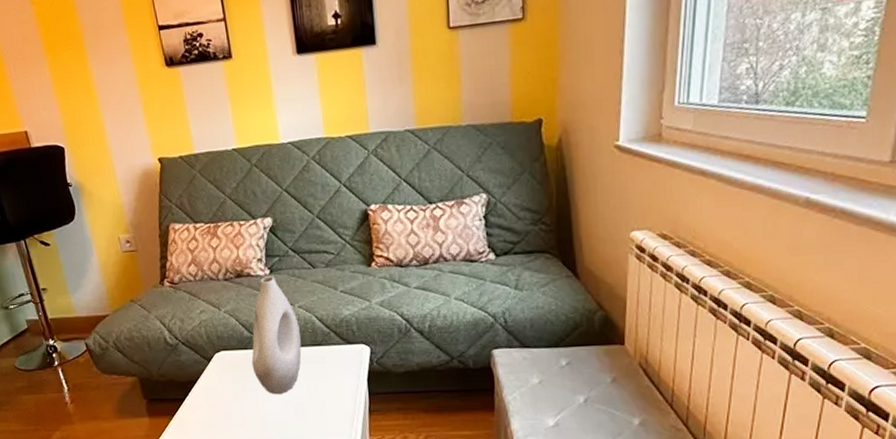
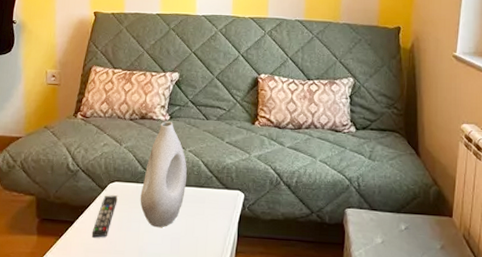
remote control: none [206,366,228,413] -> present [91,195,118,238]

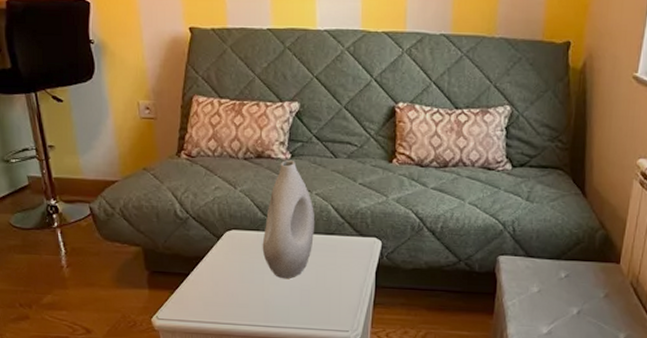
remote control: present [91,195,118,238] -> none [210,245,236,291]

